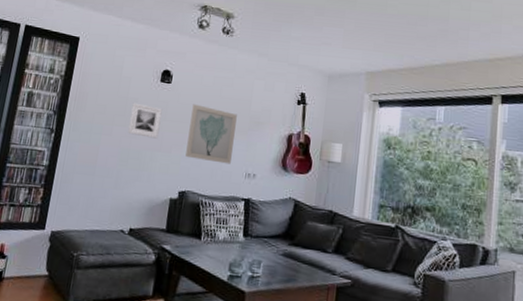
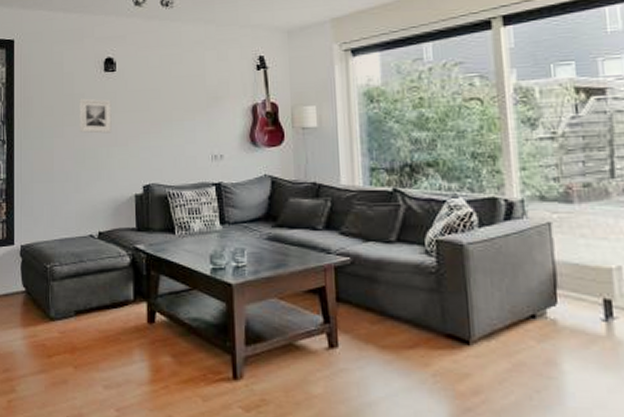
wall art: present [185,104,237,164] -> none [142,89,193,149]

